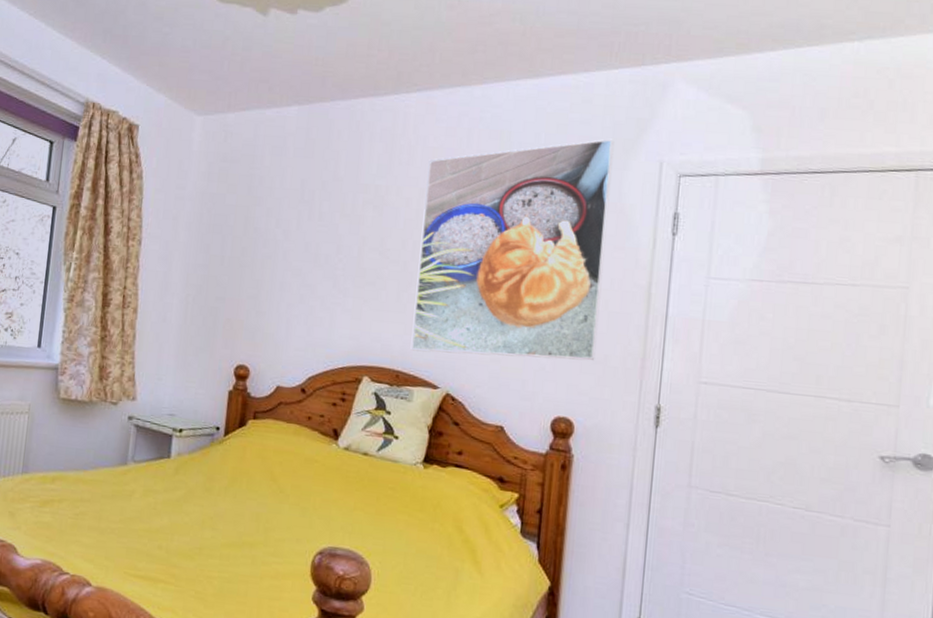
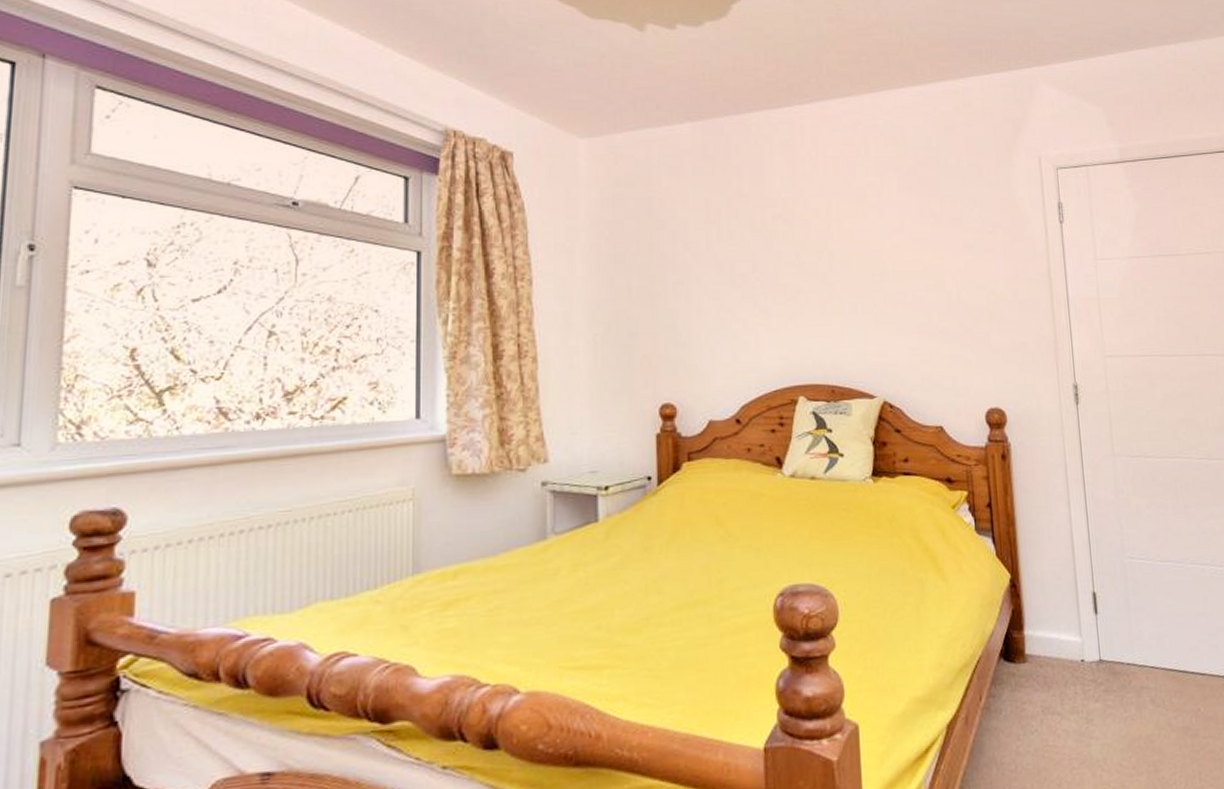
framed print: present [410,138,613,360] -> none [831,138,1014,363]

